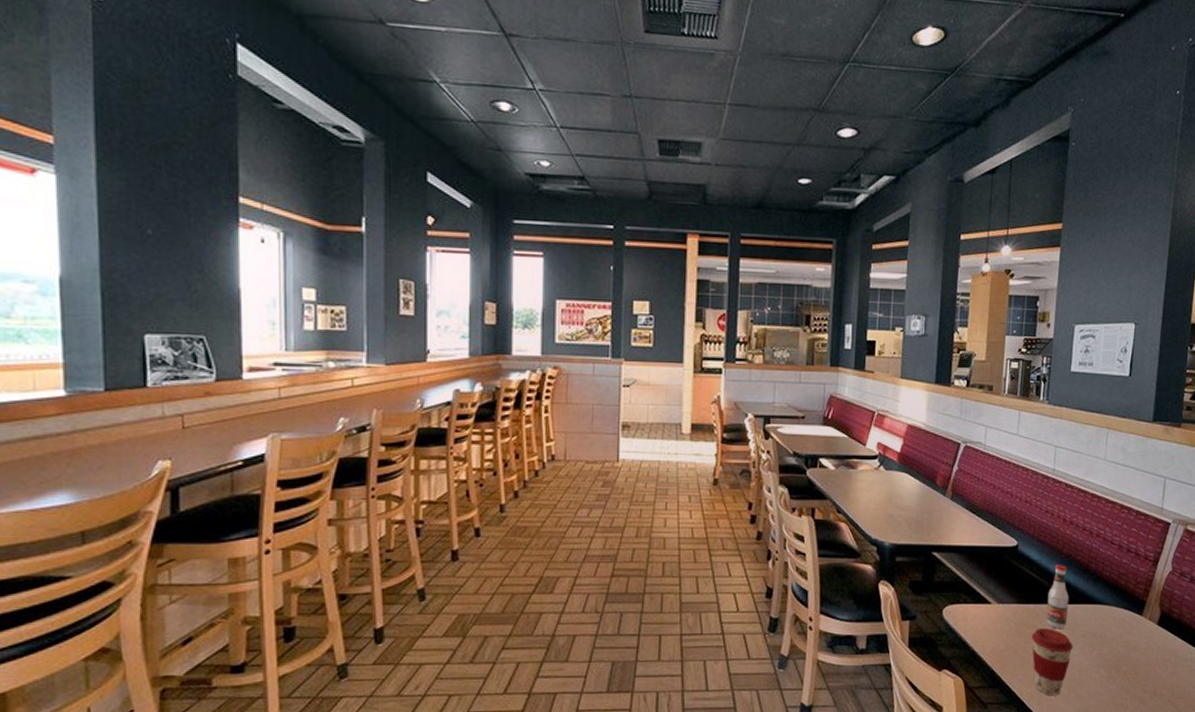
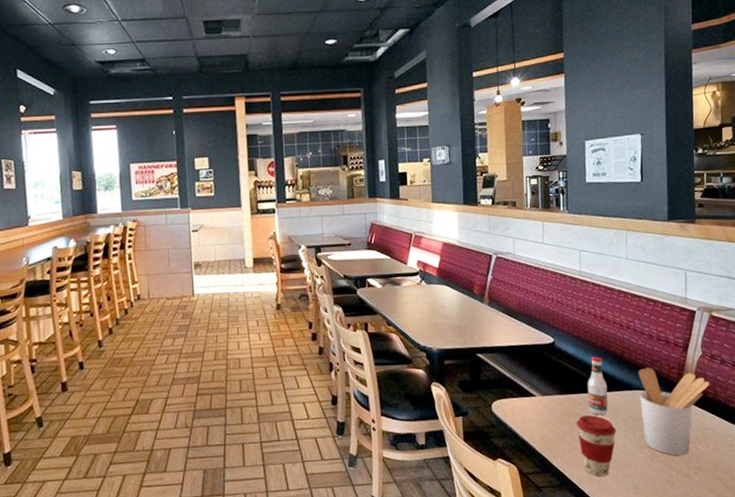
utensil holder: none [1101,580,1177,679] -> present [638,367,710,456]

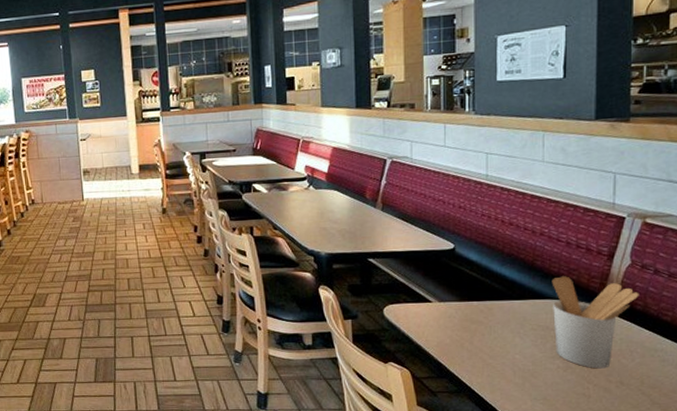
coffee cup: present [576,414,616,477] -> none [477,322,524,386]
tabasco sauce: present [587,356,608,416] -> none [491,263,515,324]

